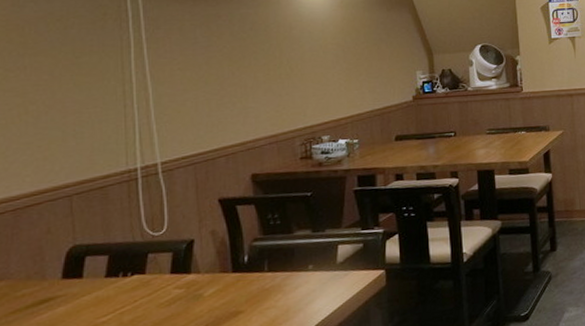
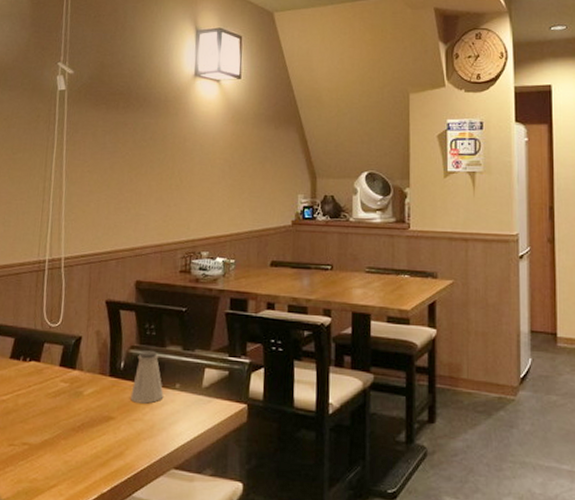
saltshaker: none [259,239,297,292] -> present [130,350,164,404]

